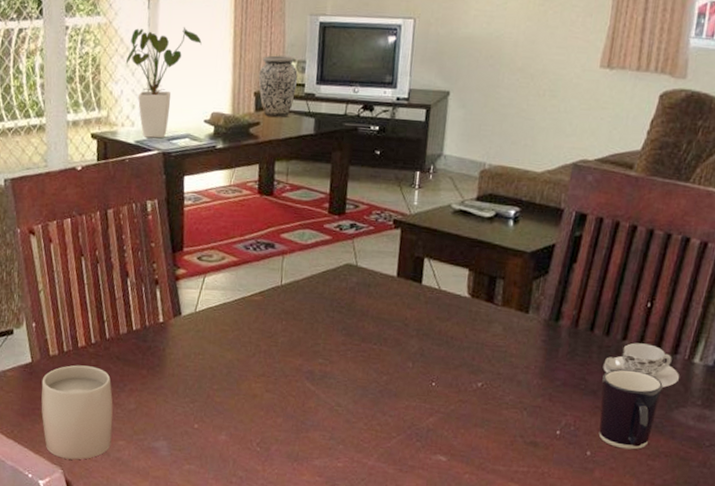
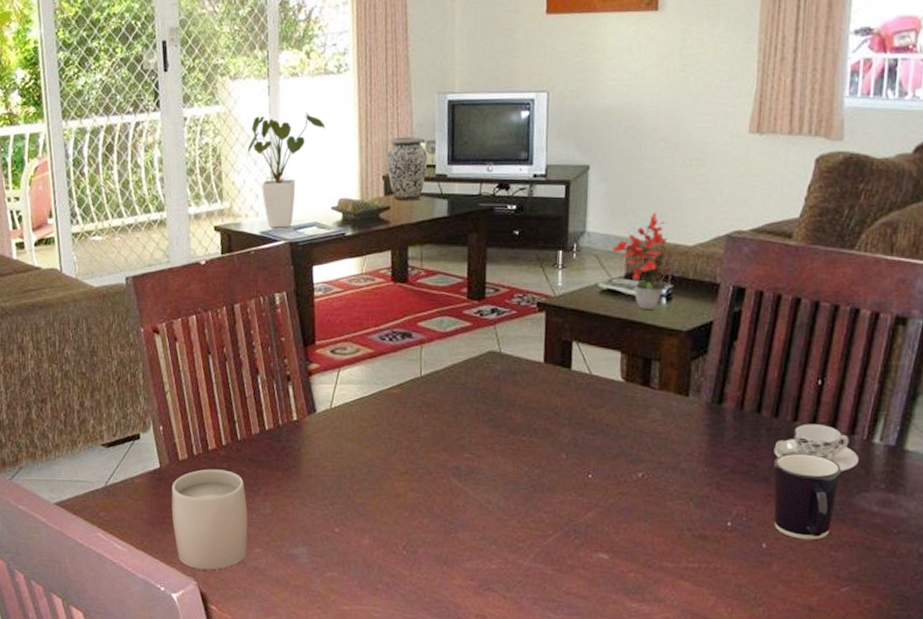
potted flower: none [466,139,522,232] -> present [612,212,674,311]

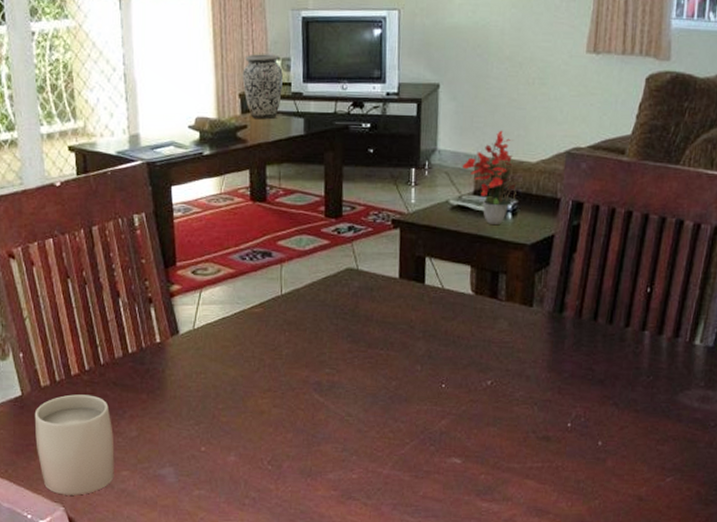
house plant: present [247,112,326,228] -> none [99,28,180,148]
mug: present [773,453,841,540] -> none [608,356,667,436]
teacup: present [774,424,860,471] -> none [608,329,683,372]

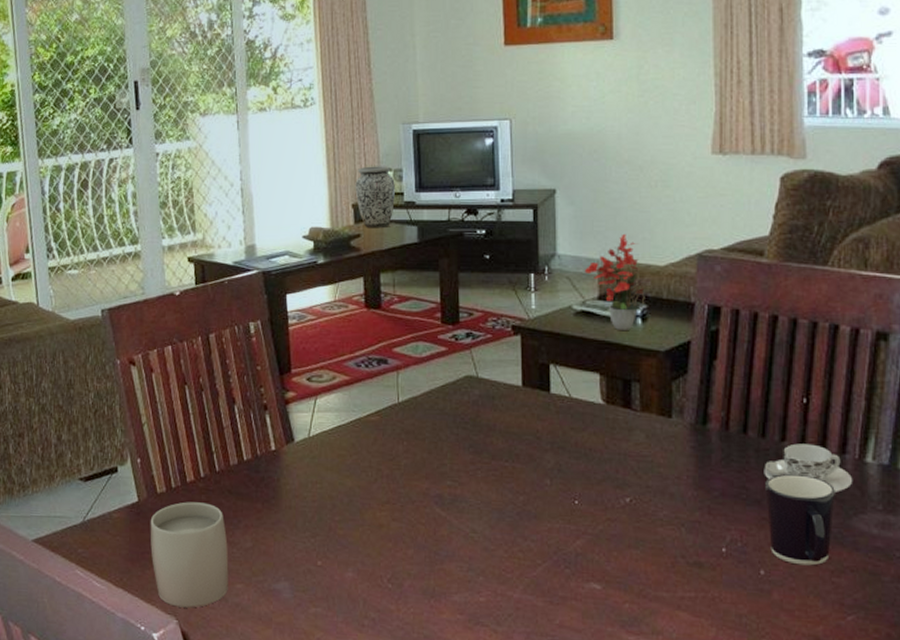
teacup: none [608,329,683,372] -> present [764,443,853,492]
mug: none [608,356,667,436] -> present [765,474,835,566]

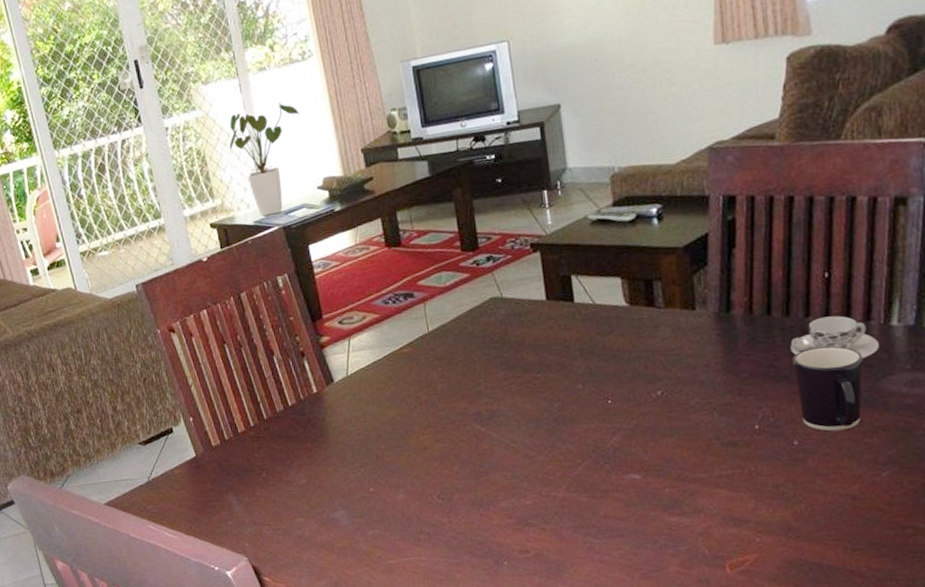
mug: present [150,502,229,608] -> none [209,449,290,546]
house plant: none [218,145,294,258] -> present [229,102,300,216]
vase: present [355,166,395,229] -> none [361,106,403,171]
potted flower: present [584,233,648,331] -> none [596,137,663,234]

